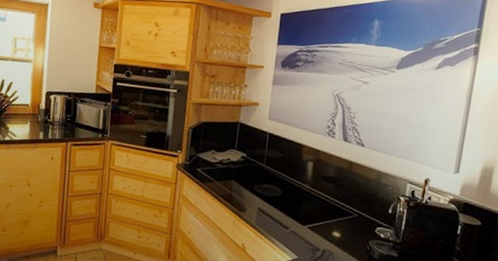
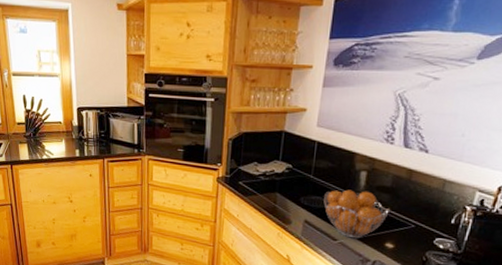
fruit basket: none [276,179,335,227] -> present [324,189,390,239]

